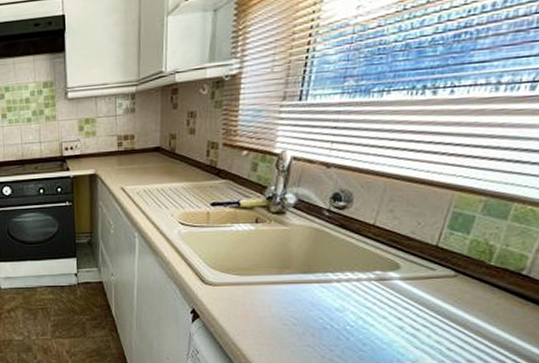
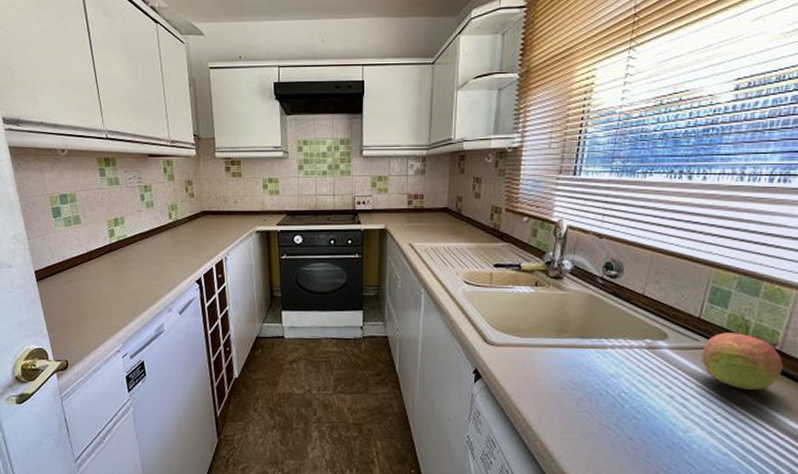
fruit: none [436,259,530,317] -> present [702,332,783,390]

